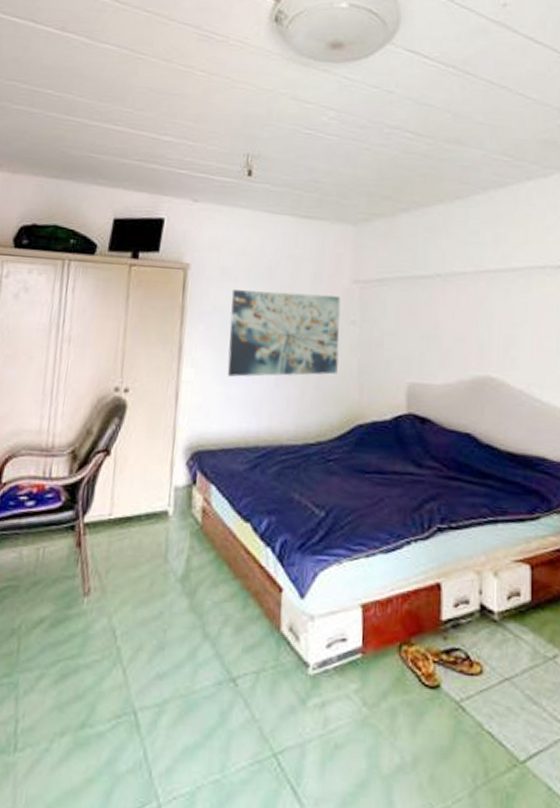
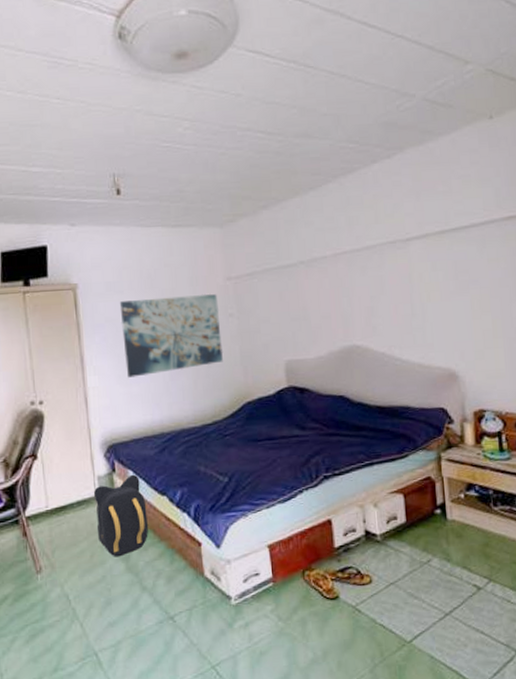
backpack: none [163,490,226,591] -> present [93,474,148,557]

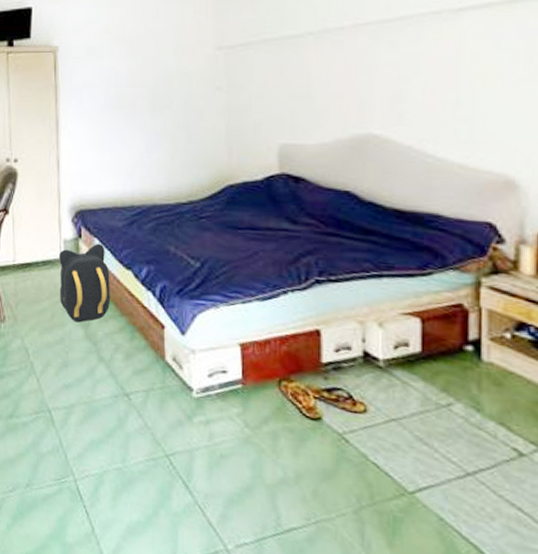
wall art: present [119,294,223,378] -> none [98,64,206,145]

